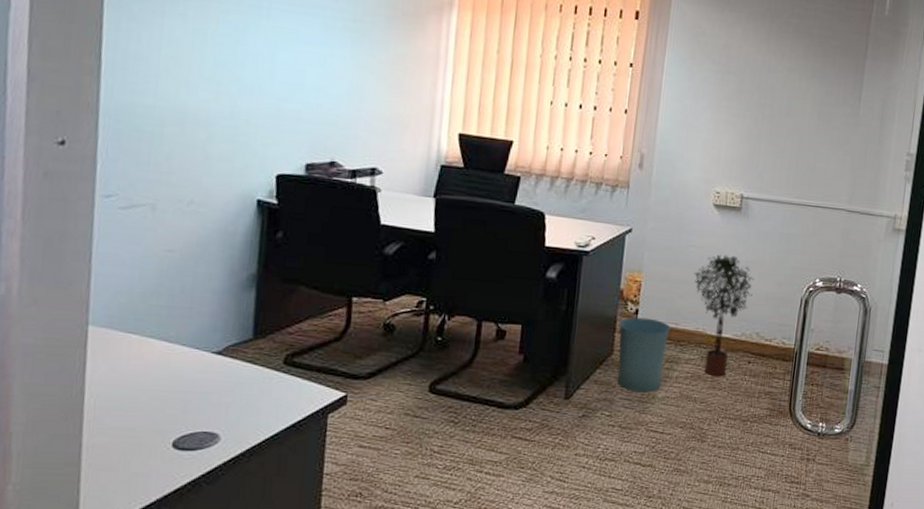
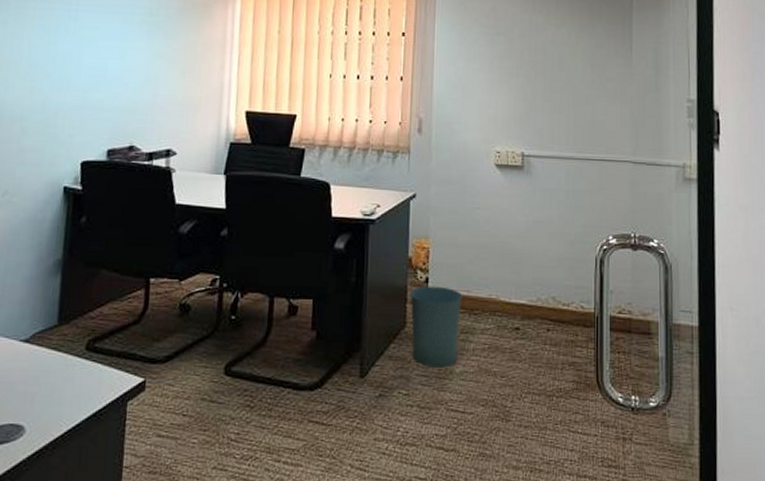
potted tree: present [694,254,754,377] -> none [482,215,544,348]

